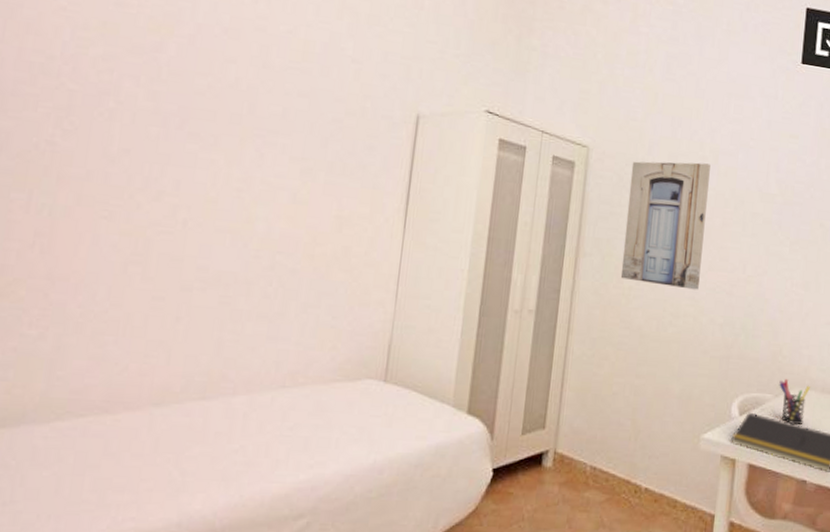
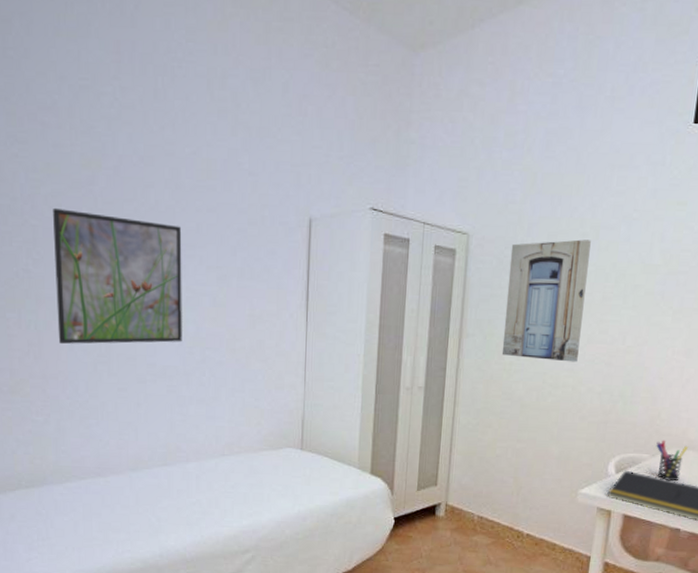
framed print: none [79,72,265,243] -> present [53,207,182,344]

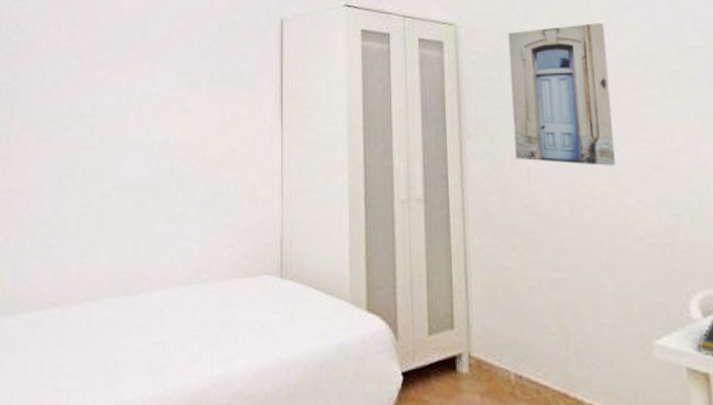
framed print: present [53,207,182,344] -> none [27,24,153,156]

